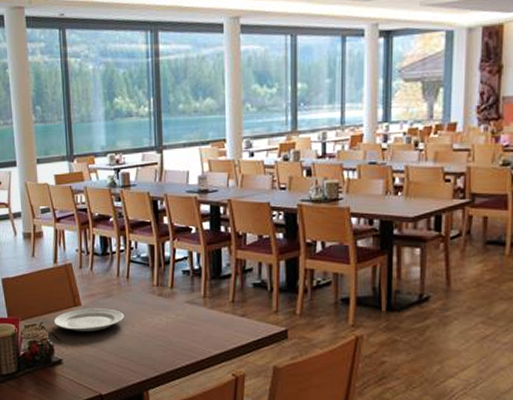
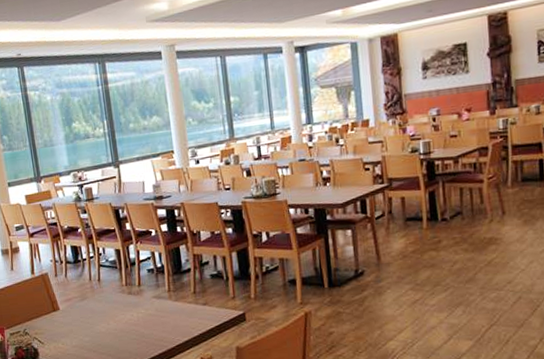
plate: present [53,308,125,331] -> none [35,310,100,334]

